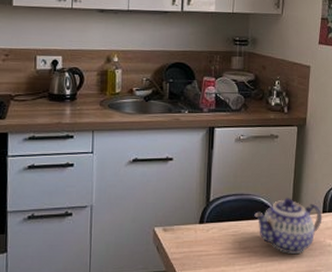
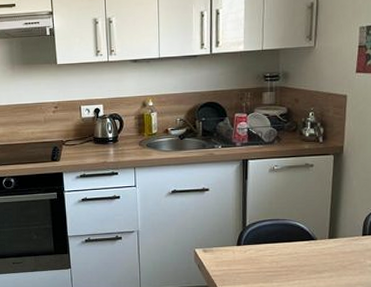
teapot: present [254,198,323,254] -> none [291,222,362,273]

